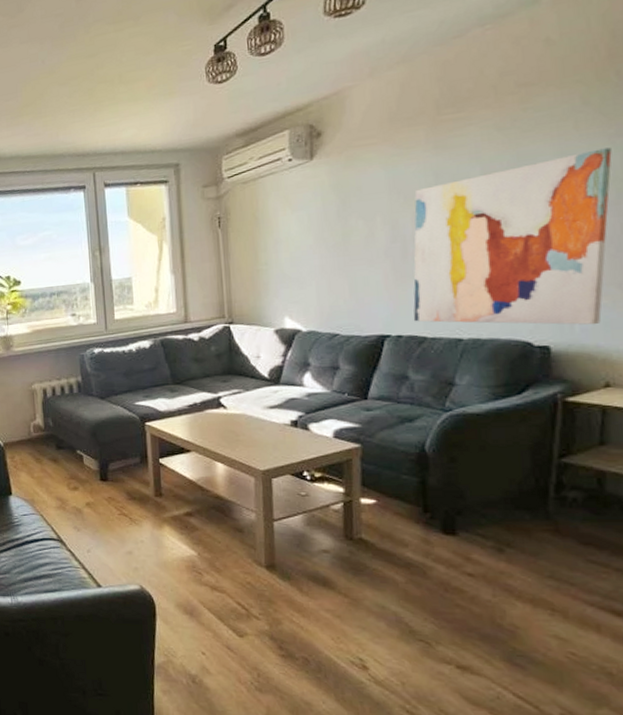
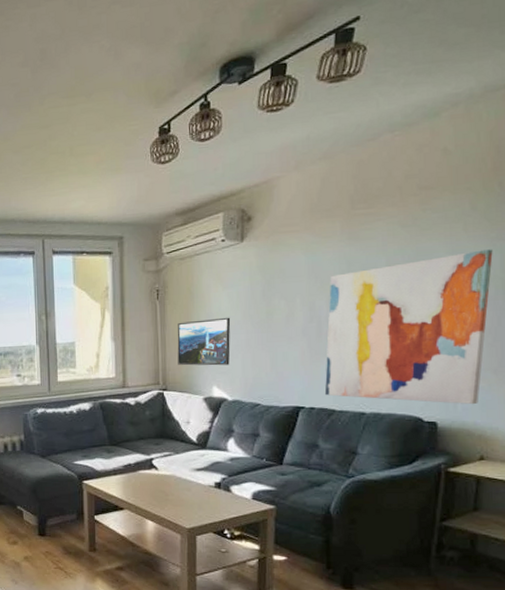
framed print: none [242,242,303,297] -> present [177,317,231,366]

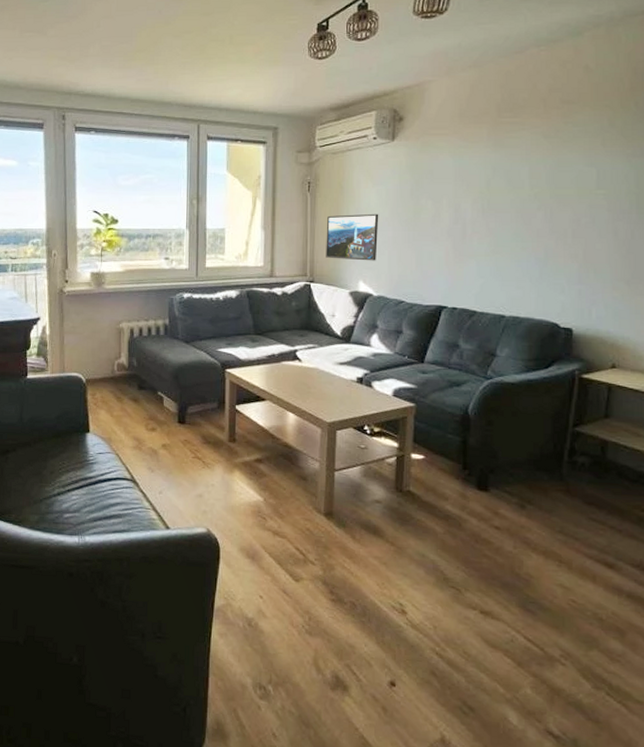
wall art: present [324,249,493,405] -> none [466,165,628,314]

